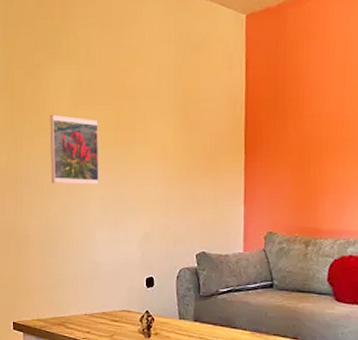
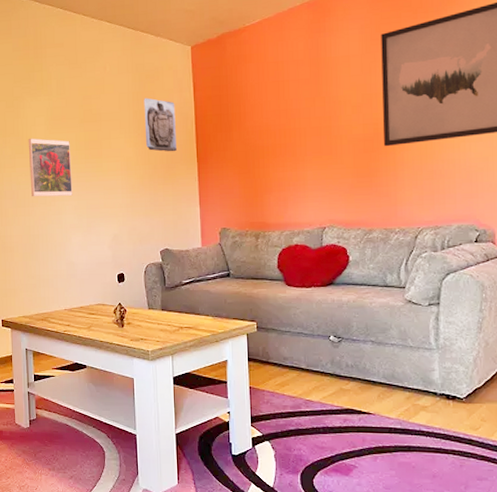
wall sculpture: none [186,74,223,140] -> present [144,98,177,152]

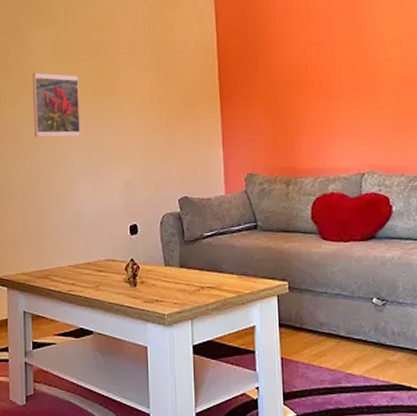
wall sculpture: present [144,98,177,152] -> none [161,29,197,89]

